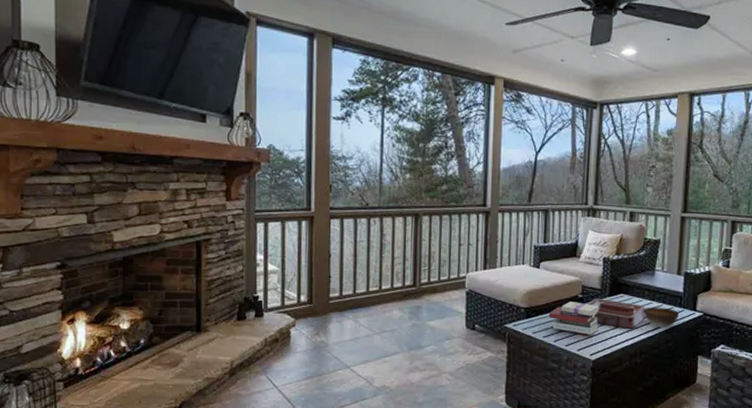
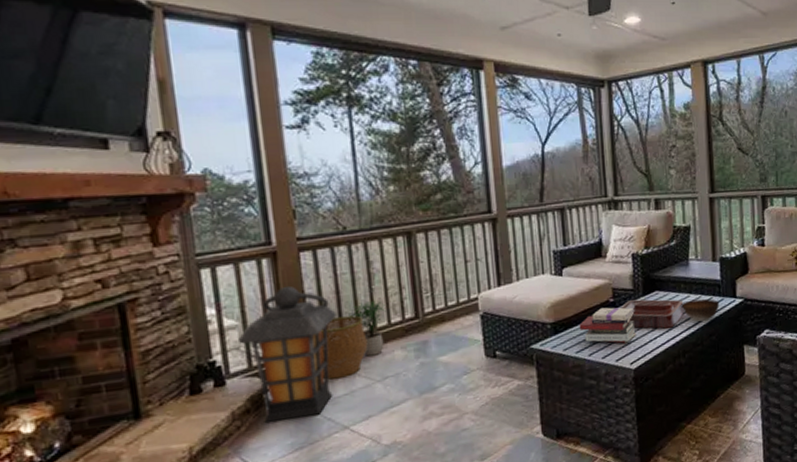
lantern: none [276,245,352,353] -> present [237,285,337,424]
basket: none [335,276,373,326] -> present [320,315,368,380]
potted plant: none [361,267,392,312] -> present [348,301,387,357]

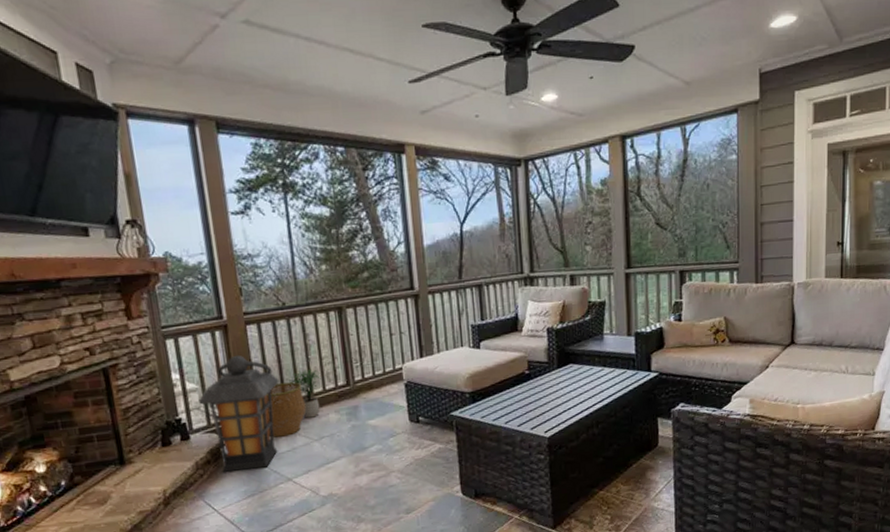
books: present [579,307,636,344] -> none [495,378,551,413]
decorative tray: present [620,299,684,329] -> none [535,371,598,400]
bowl: present [681,298,720,322] -> none [595,372,634,394]

